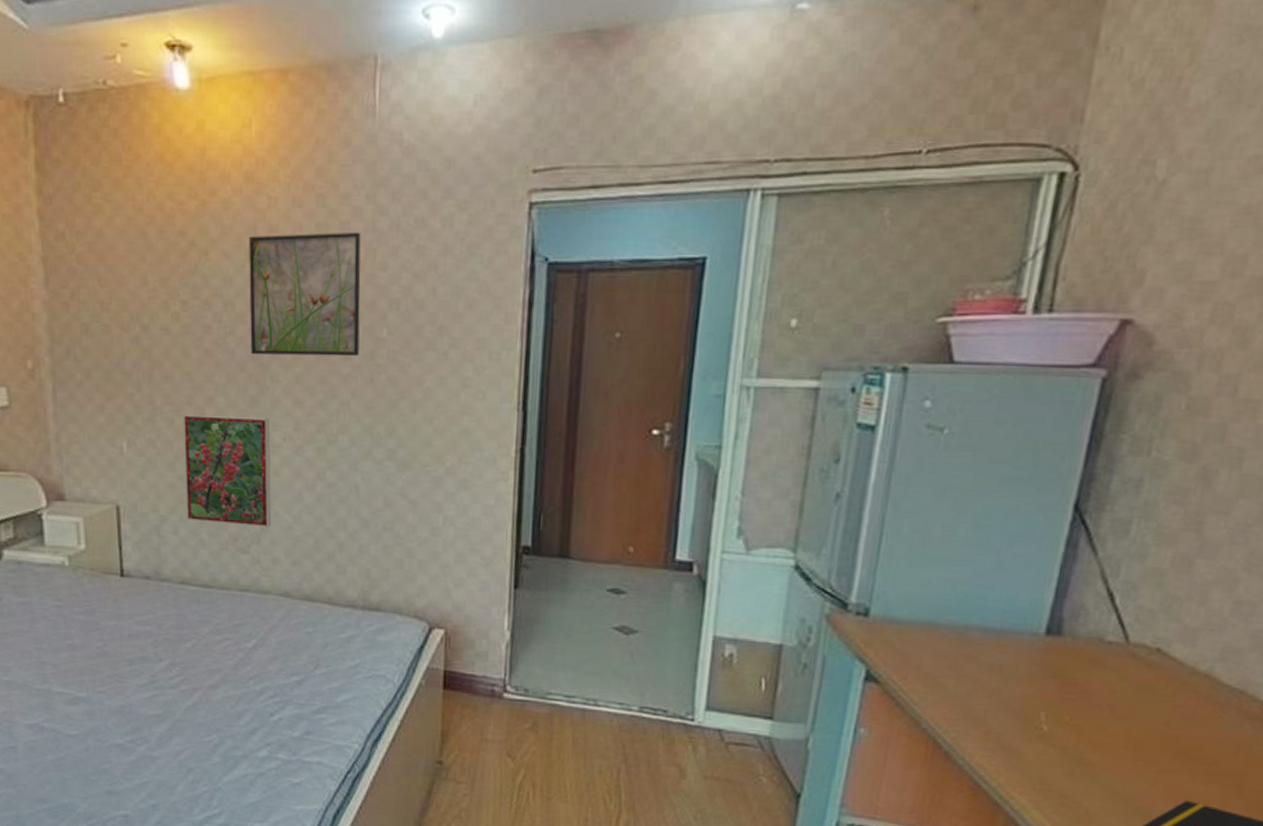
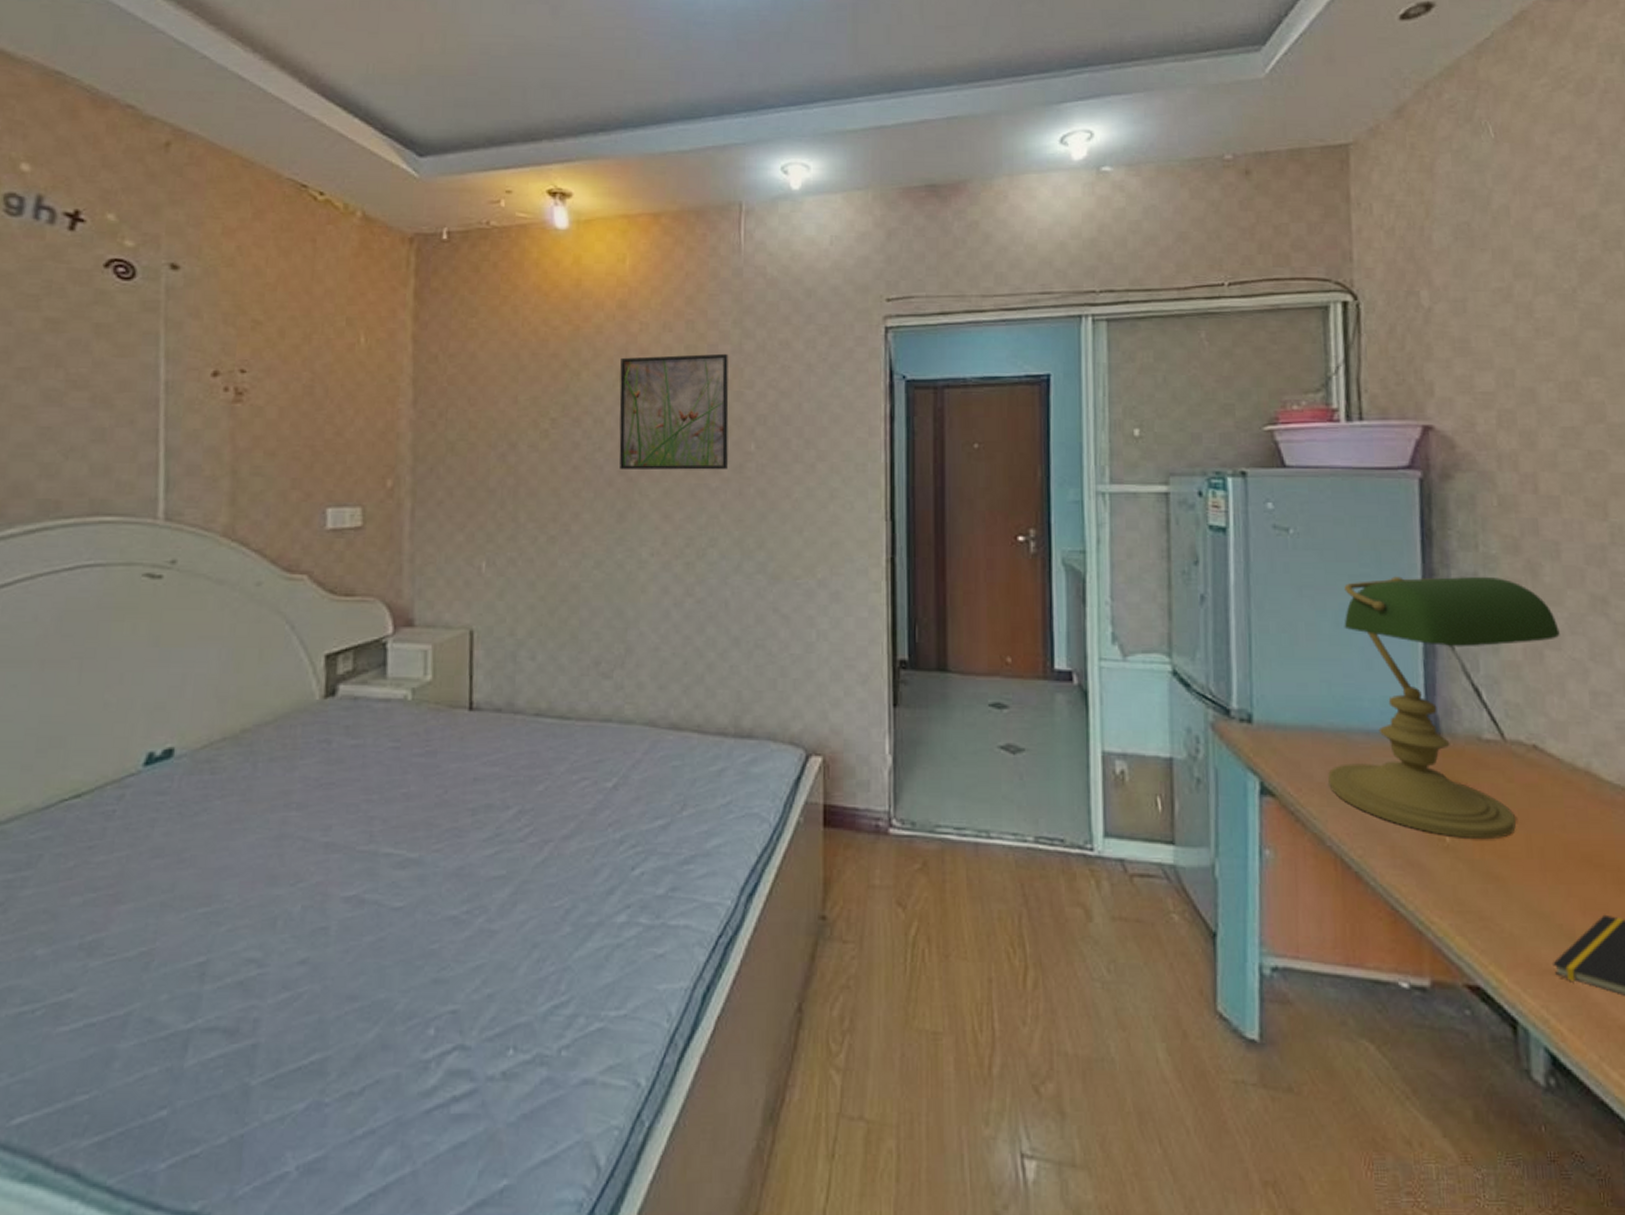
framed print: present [183,414,271,527] -> none [545,531,638,649]
desk lamp: none [935,480,1219,731] -> present [1328,576,1560,840]

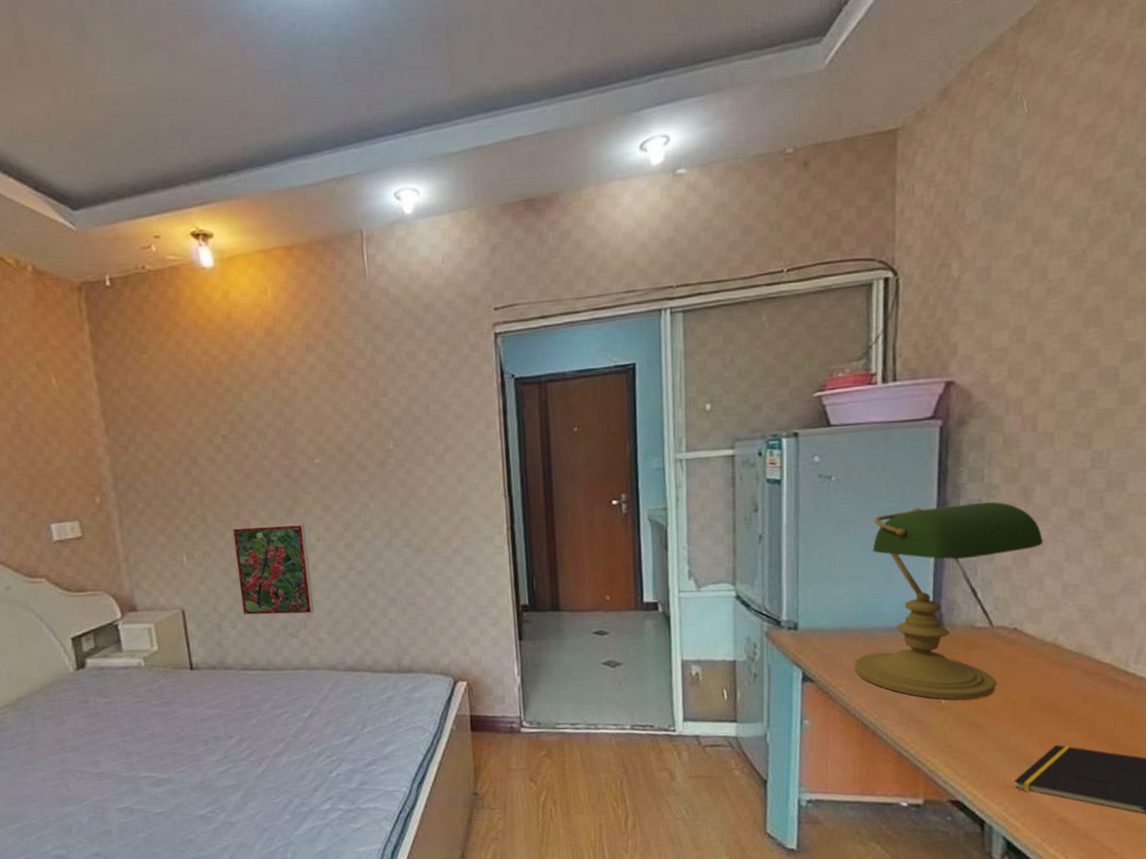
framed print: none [545,531,638,649] -> present [232,523,314,616]
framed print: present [619,353,729,470] -> none [274,367,372,474]

